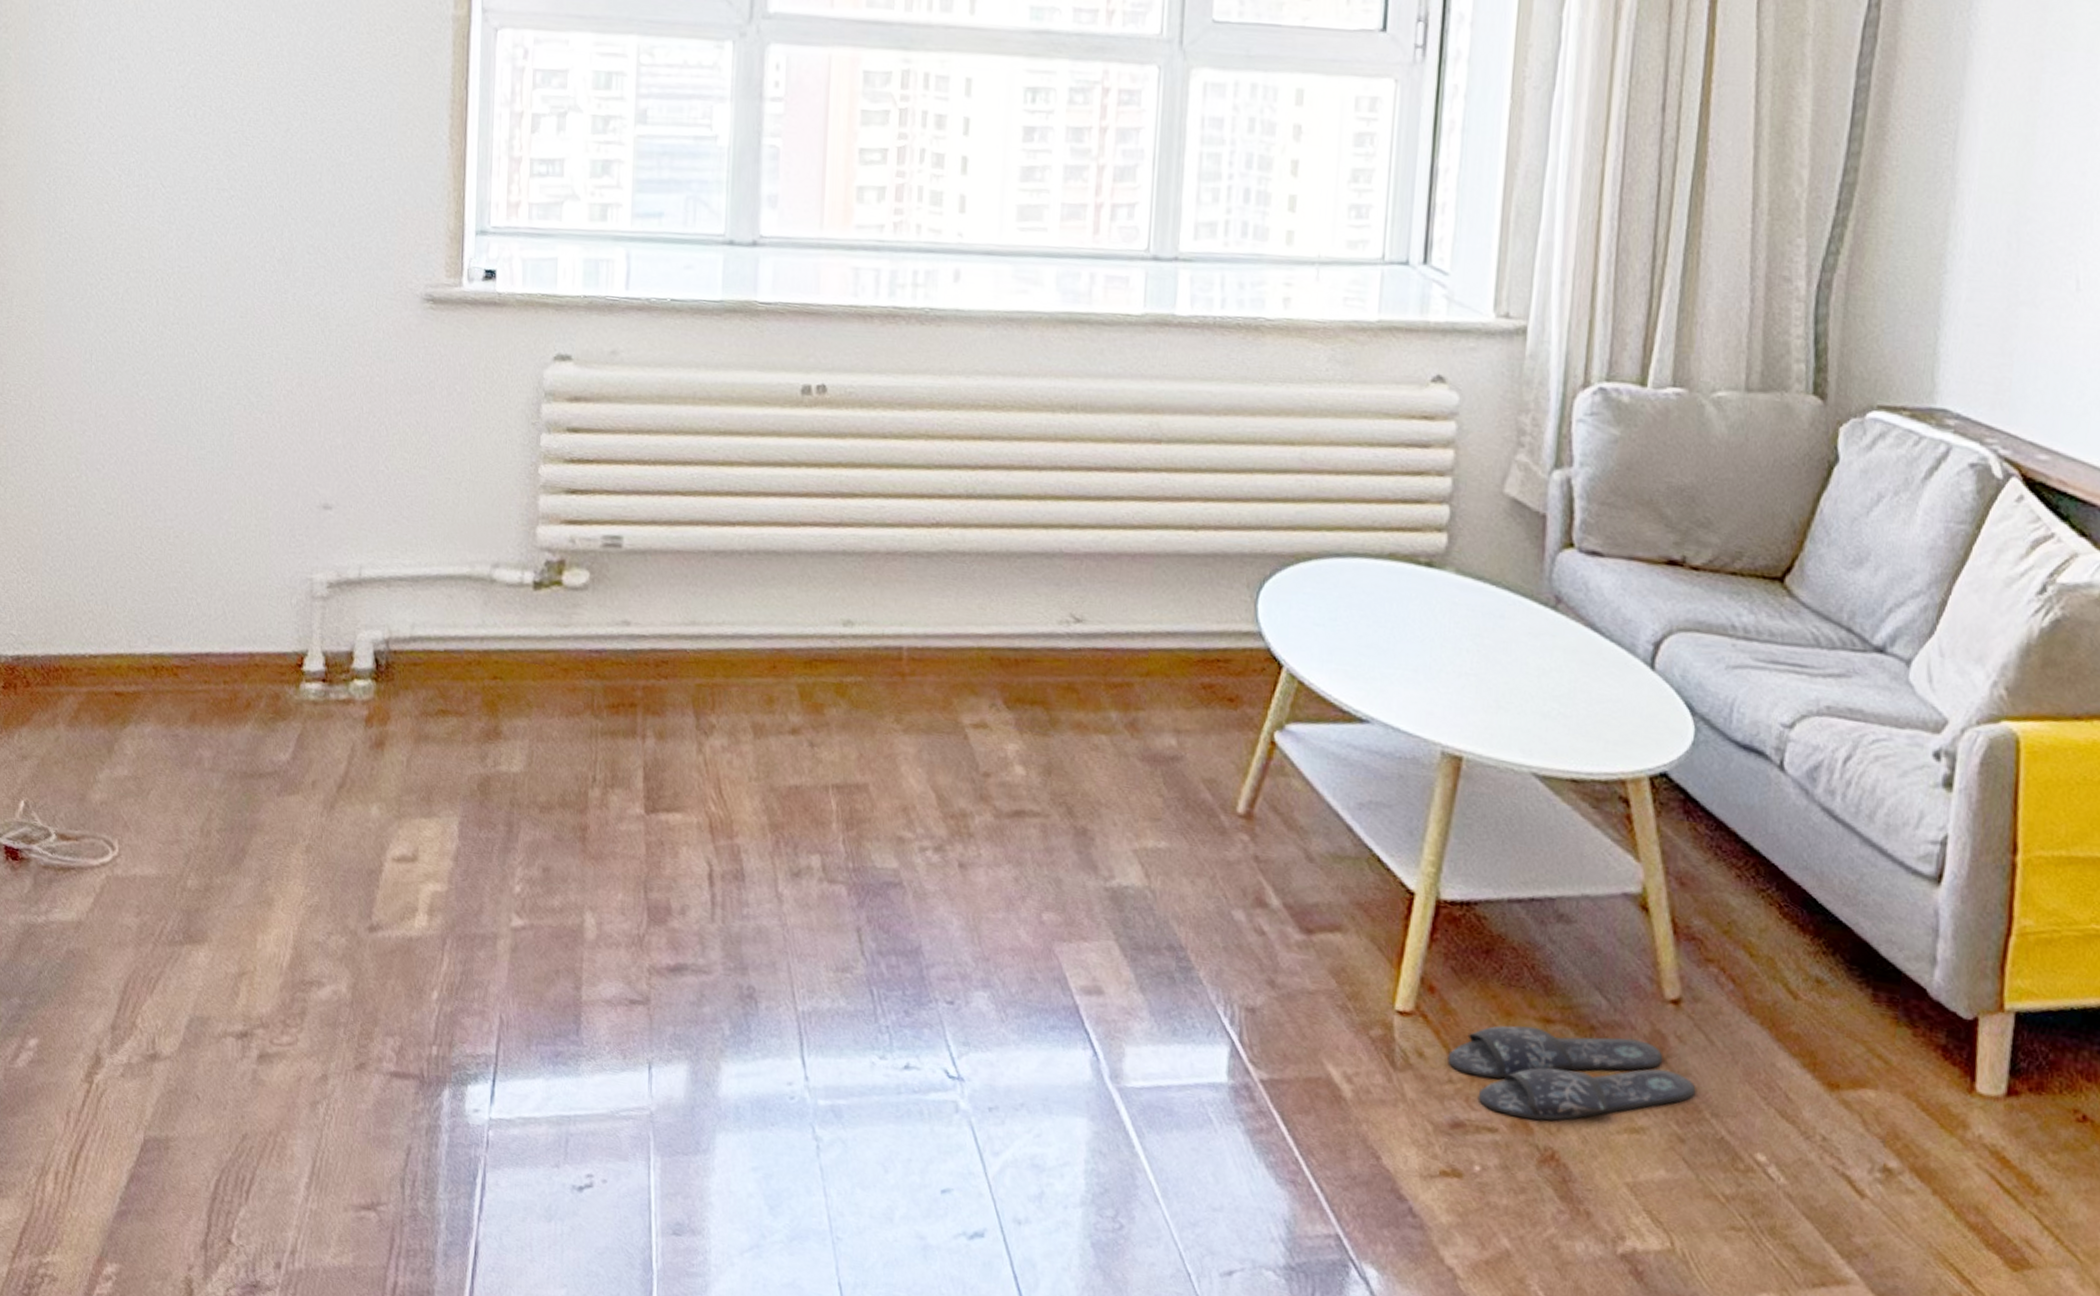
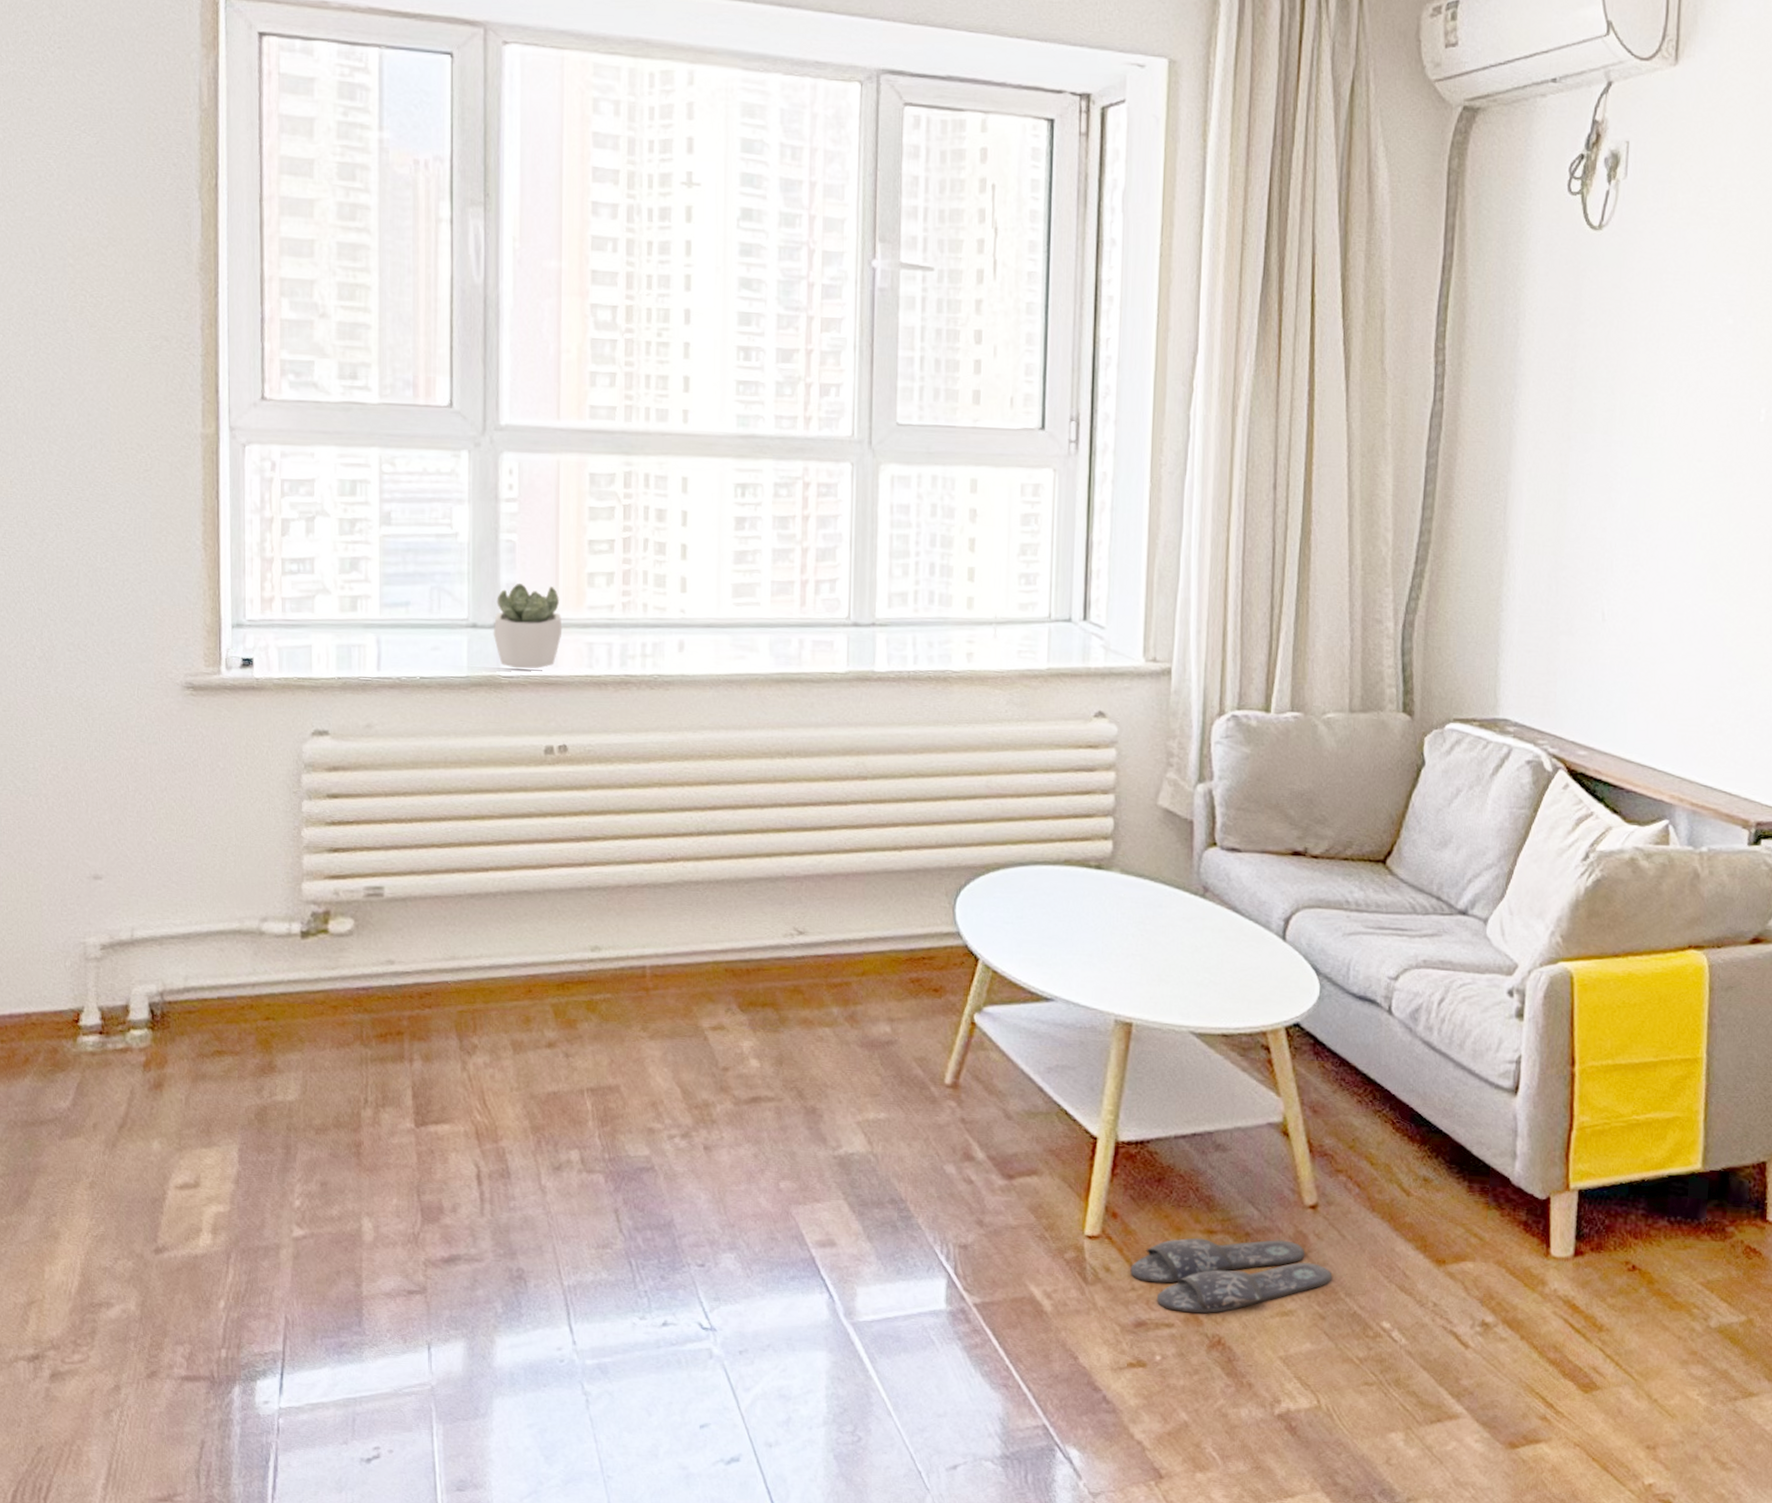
succulent plant: none [751,195,827,295] -> present [493,582,563,669]

